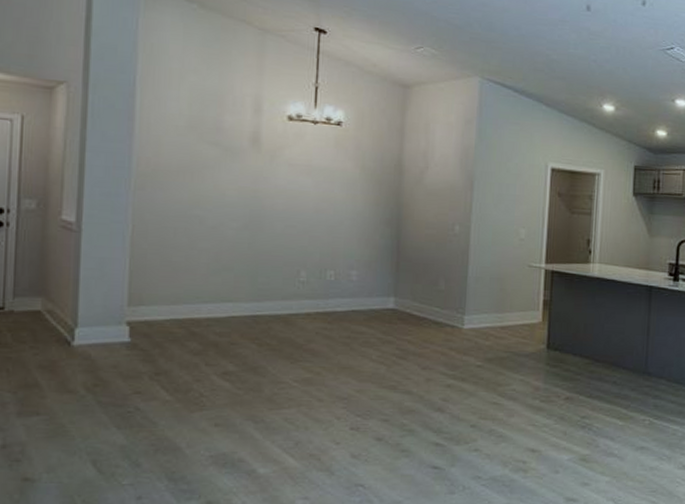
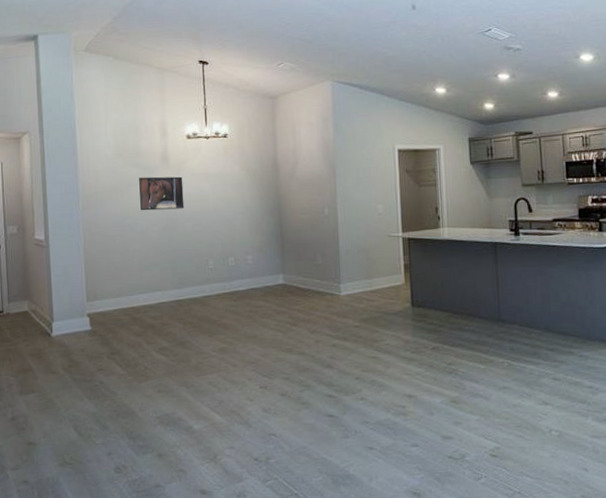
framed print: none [216,159,277,205] -> present [139,176,185,211]

